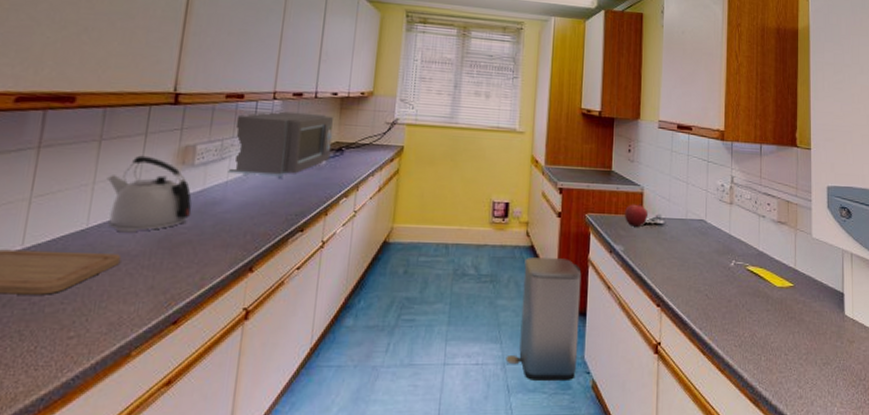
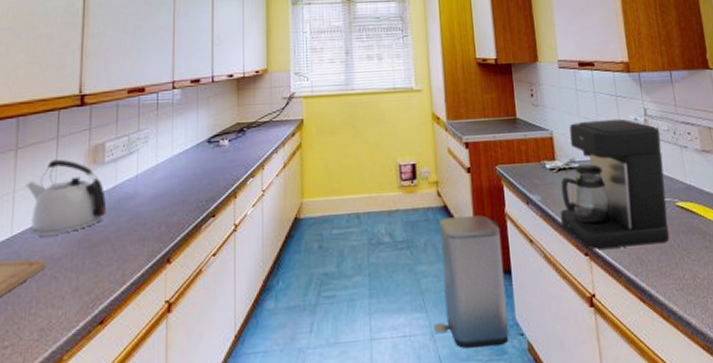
microwave: present [227,111,333,178] -> none [137,97,233,168]
fruit: present [625,203,648,227] -> none [536,148,561,174]
coffee maker: none [639,181,743,303] -> present [560,118,670,250]

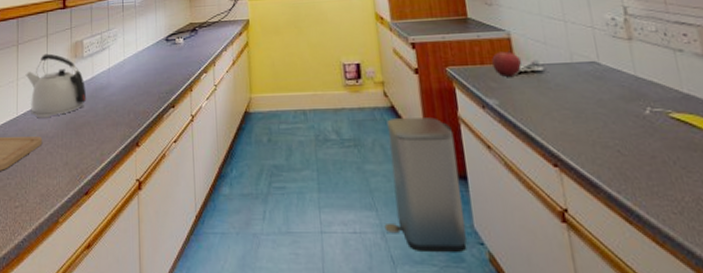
fruit: none [536,148,561,174] -> present [492,49,522,77]
coffee maker: present [560,118,670,250] -> none [521,18,662,161]

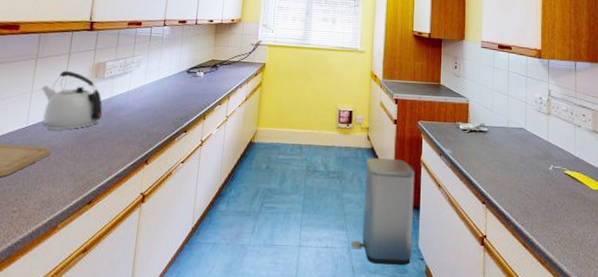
fruit: present [492,49,522,77] -> none [452,112,473,133]

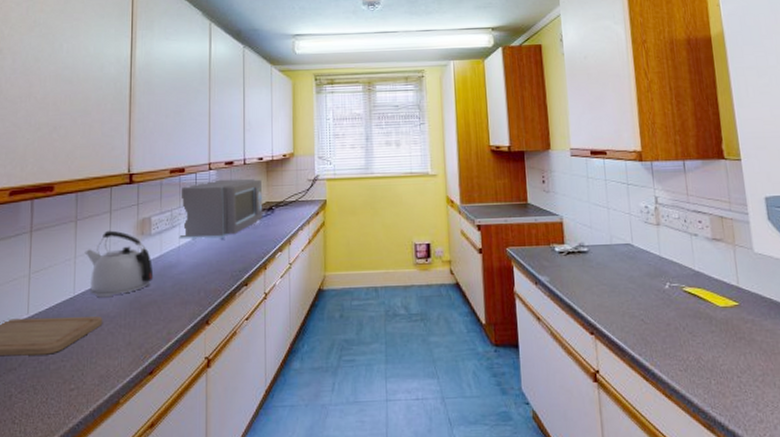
microwave: none [129,35,210,89] -> present [179,178,263,241]
pedal bin: present [351,158,415,265] -> none [444,293,515,413]

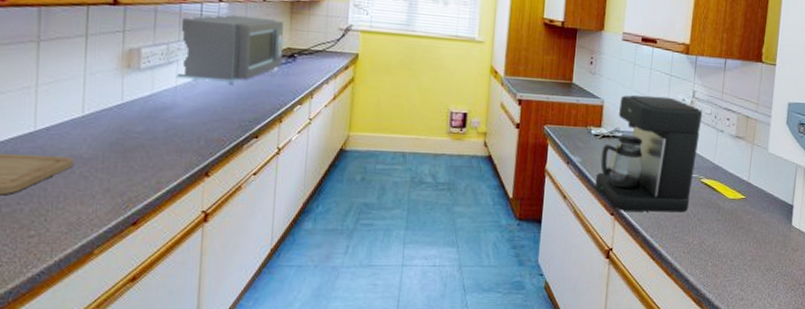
kettle: present [84,230,154,298] -> none [50,58,142,137]
coffee maker: none [567,206,676,329] -> present [595,94,703,213]

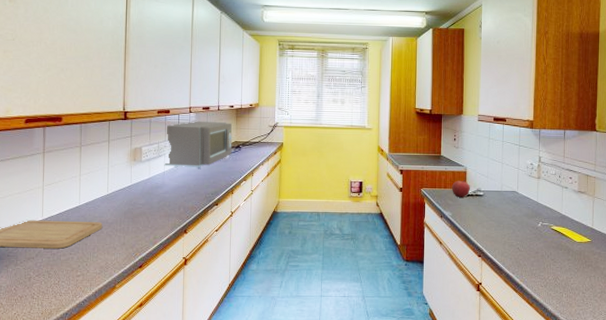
fruit: none [583,115,607,139] -> present [452,179,470,197]
coffee maker: present [595,94,703,213] -> none [464,162,549,254]

